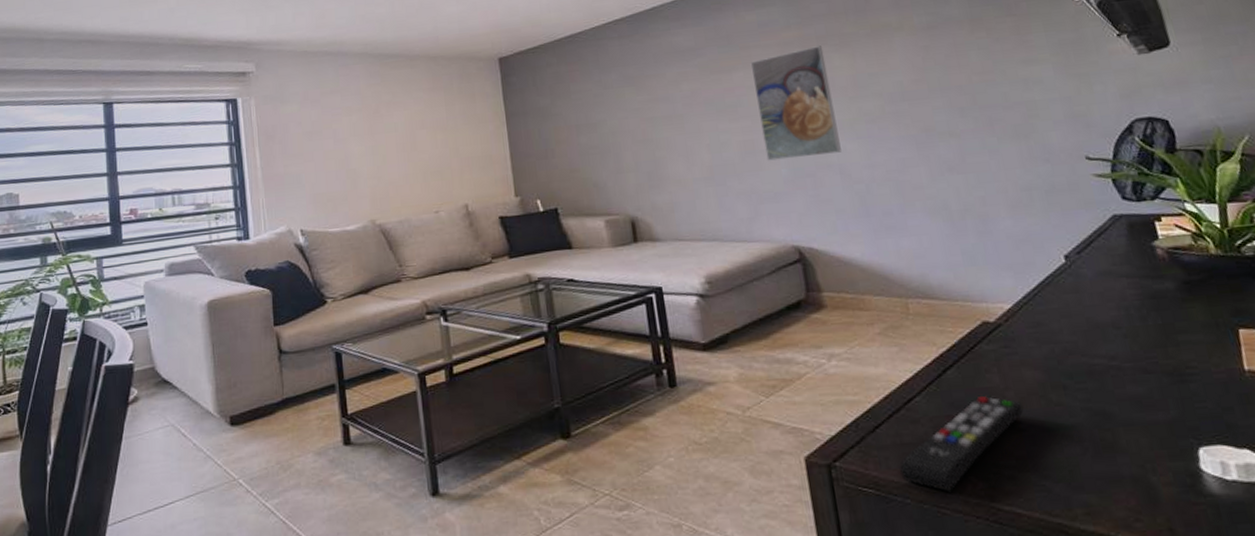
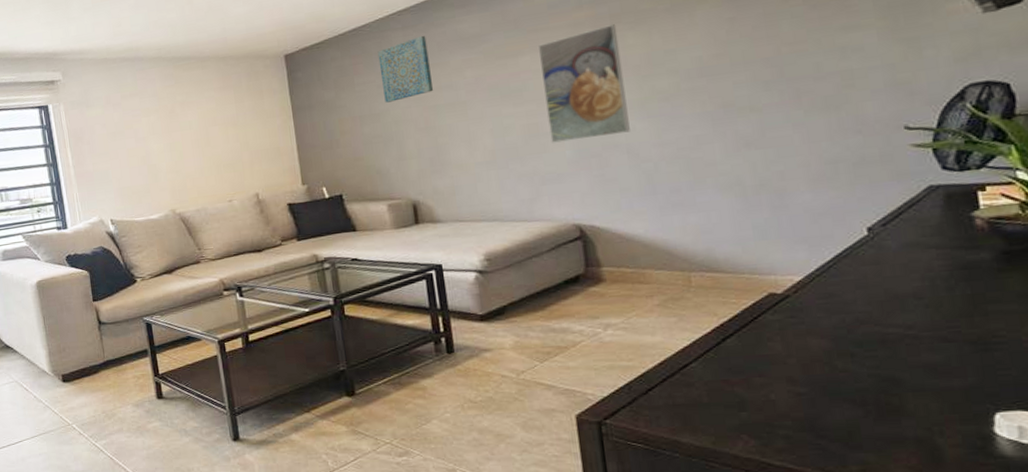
wall art: none [594,46,651,113] -> present [377,35,434,103]
remote control: present [898,395,1024,493] -> none [669,362,806,448]

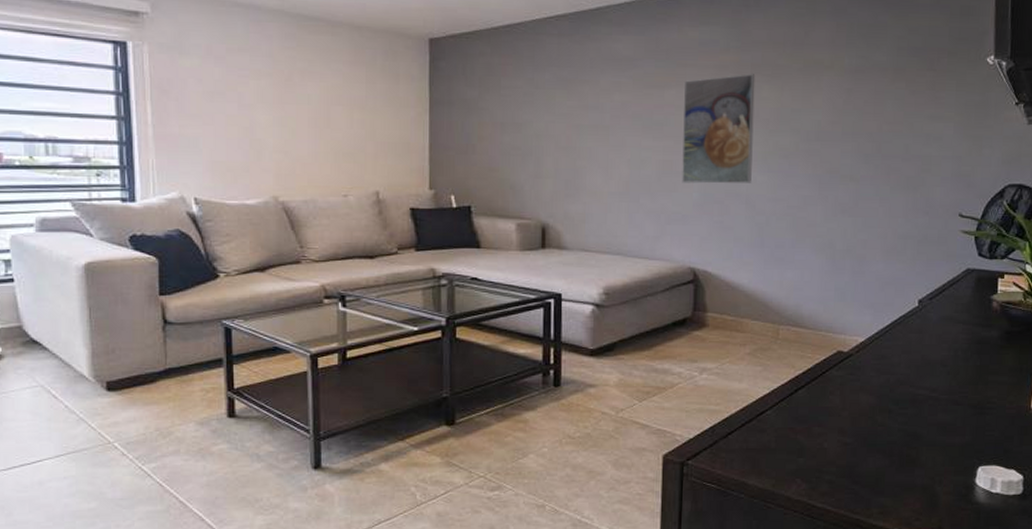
wall art: present [377,35,434,103] -> none [529,47,580,113]

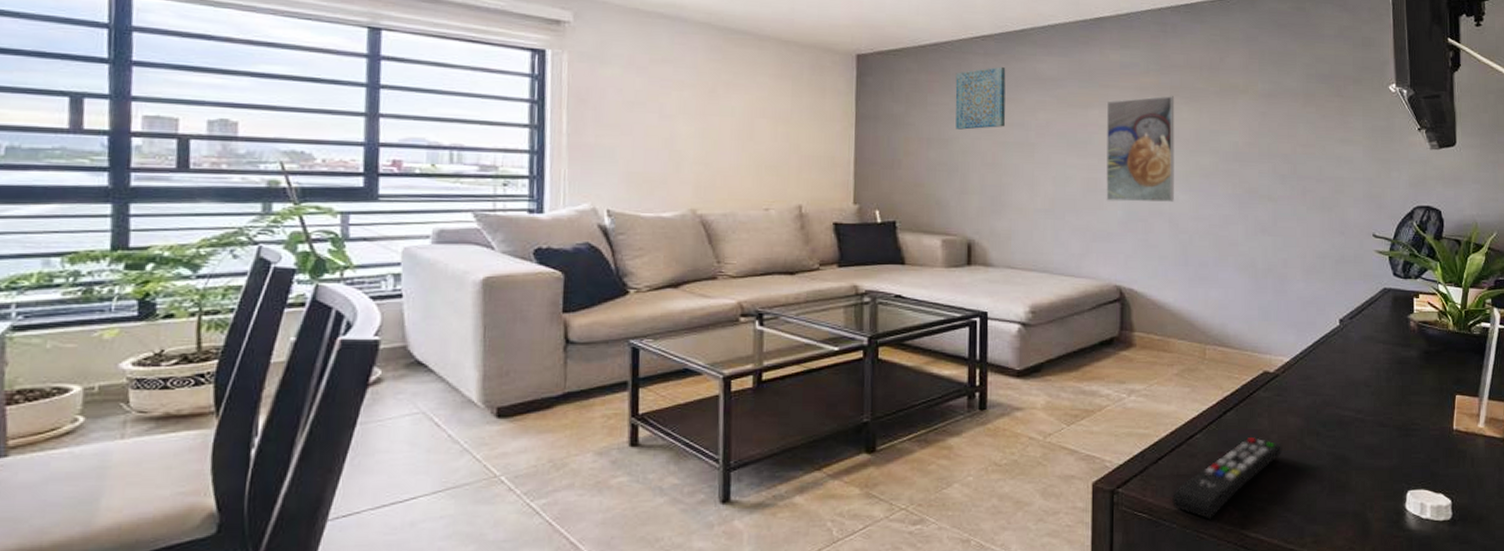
wall art: none [529,47,580,113] -> present [955,66,1006,130]
remote control: none [740,413,853,491] -> present [1171,436,1282,520]

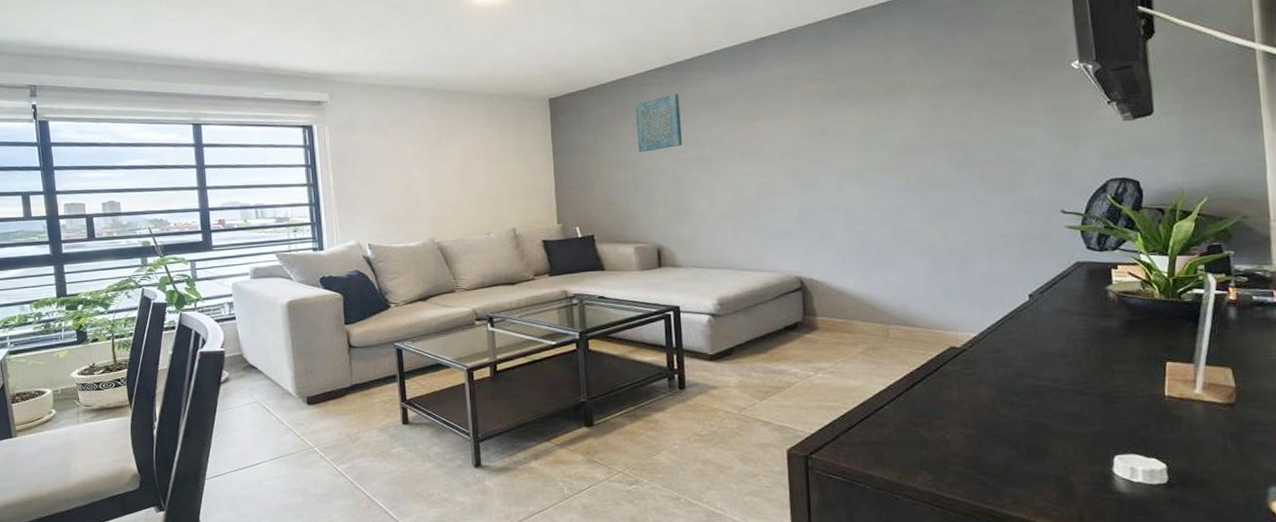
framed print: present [1106,96,1175,202] -> none [775,100,848,202]
remote control: present [1171,436,1282,520] -> none [864,406,975,482]

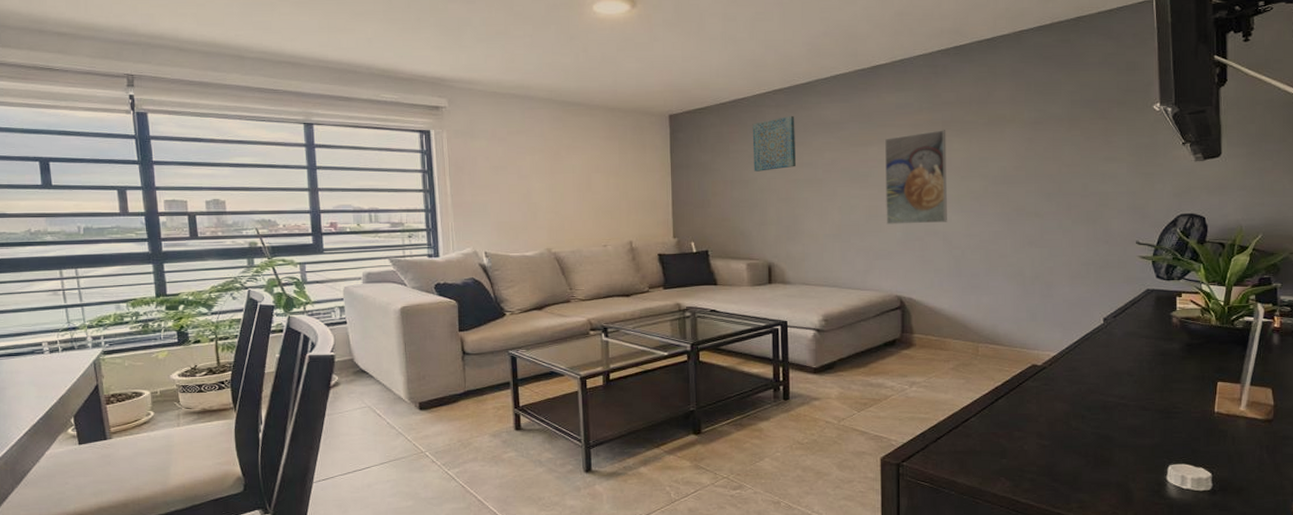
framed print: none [775,100,848,202] -> present [884,130,947,225]

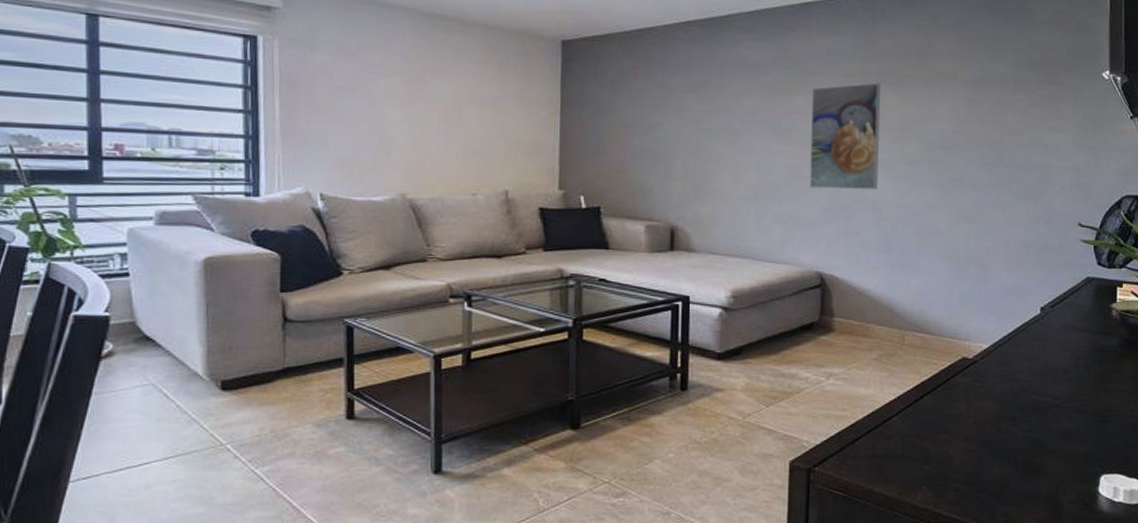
wall art: present [752,115,797,172] -> none [659,52,711,117]

